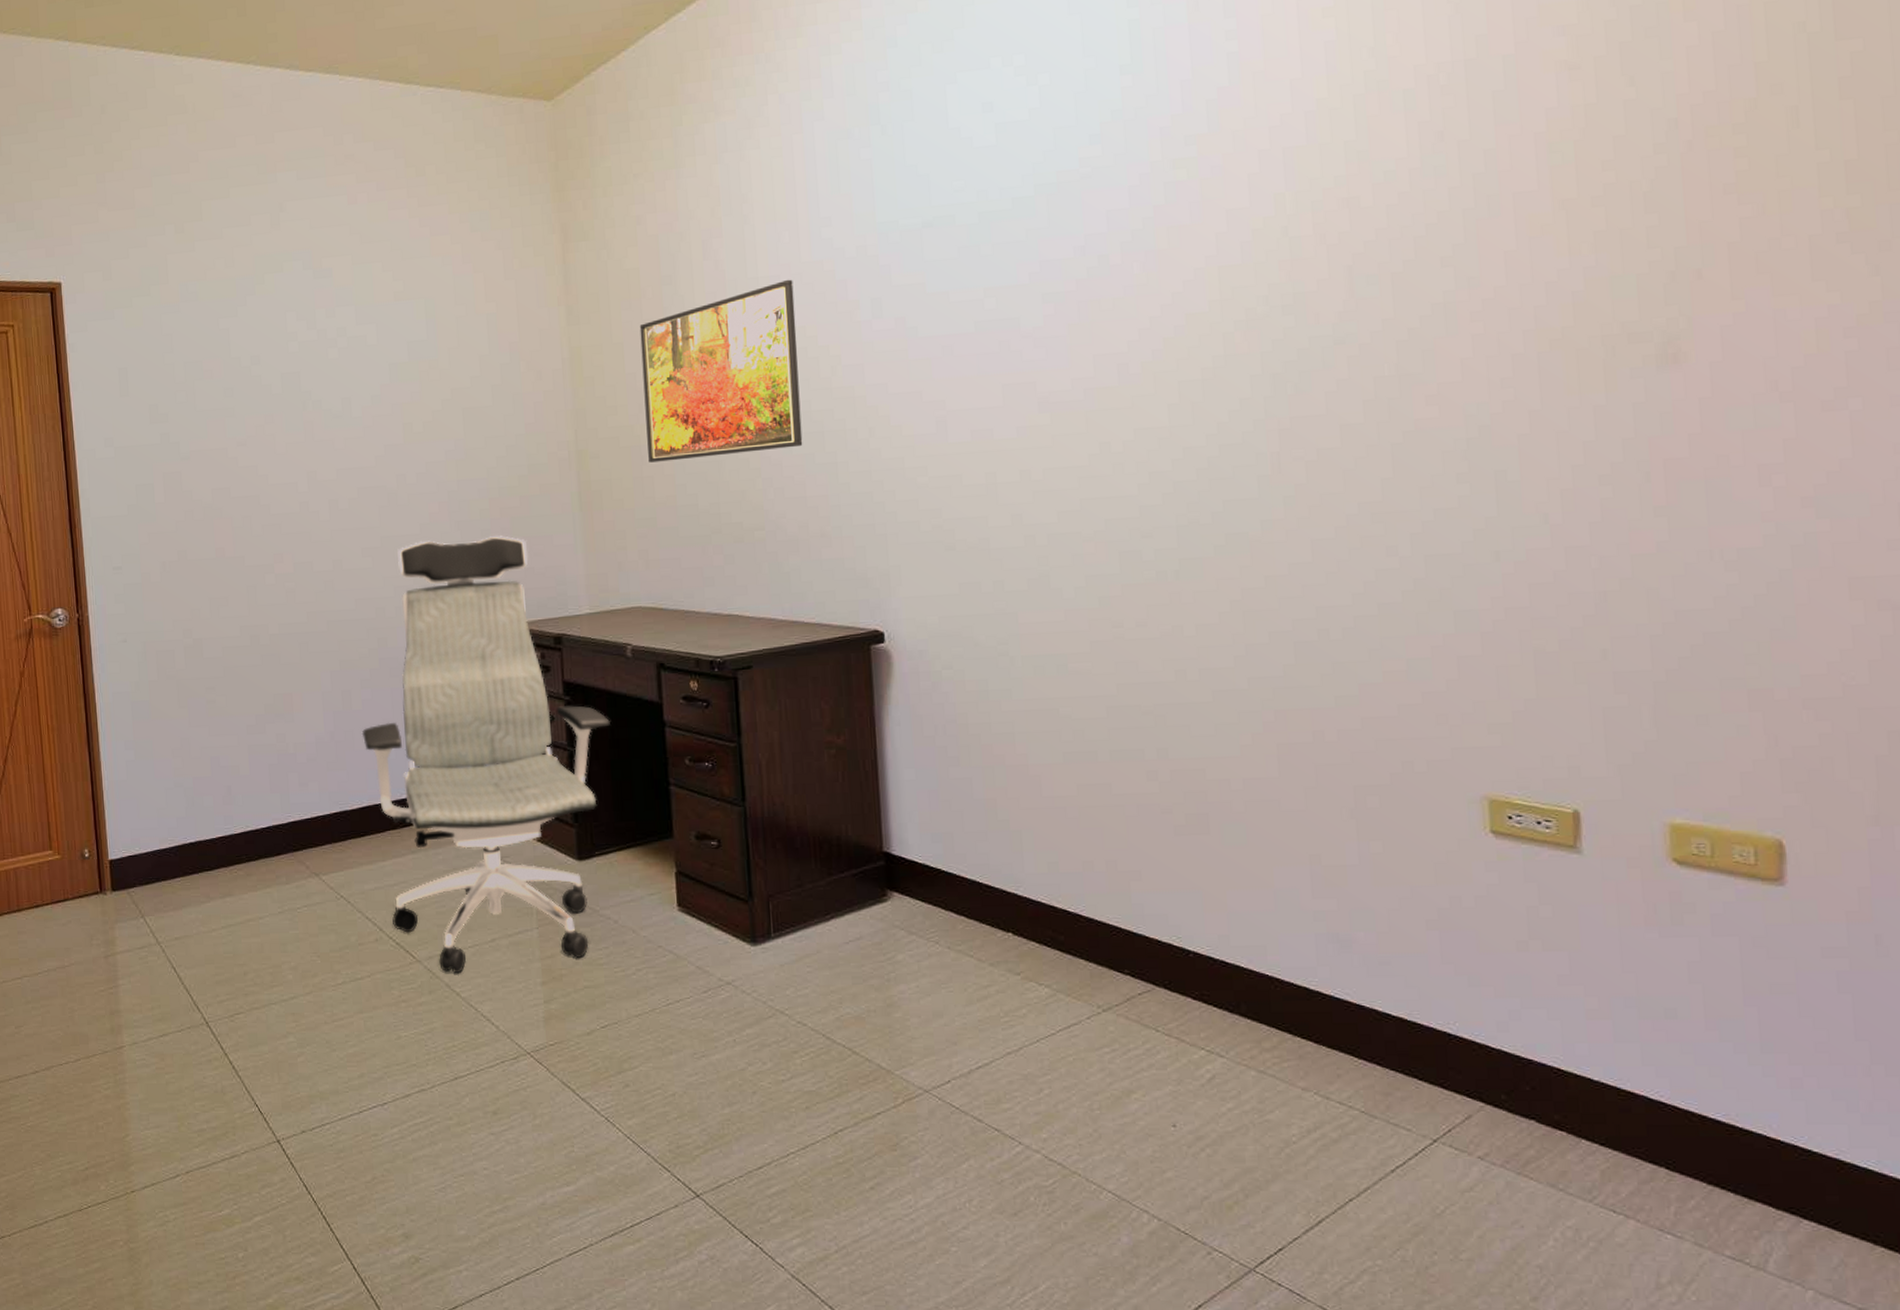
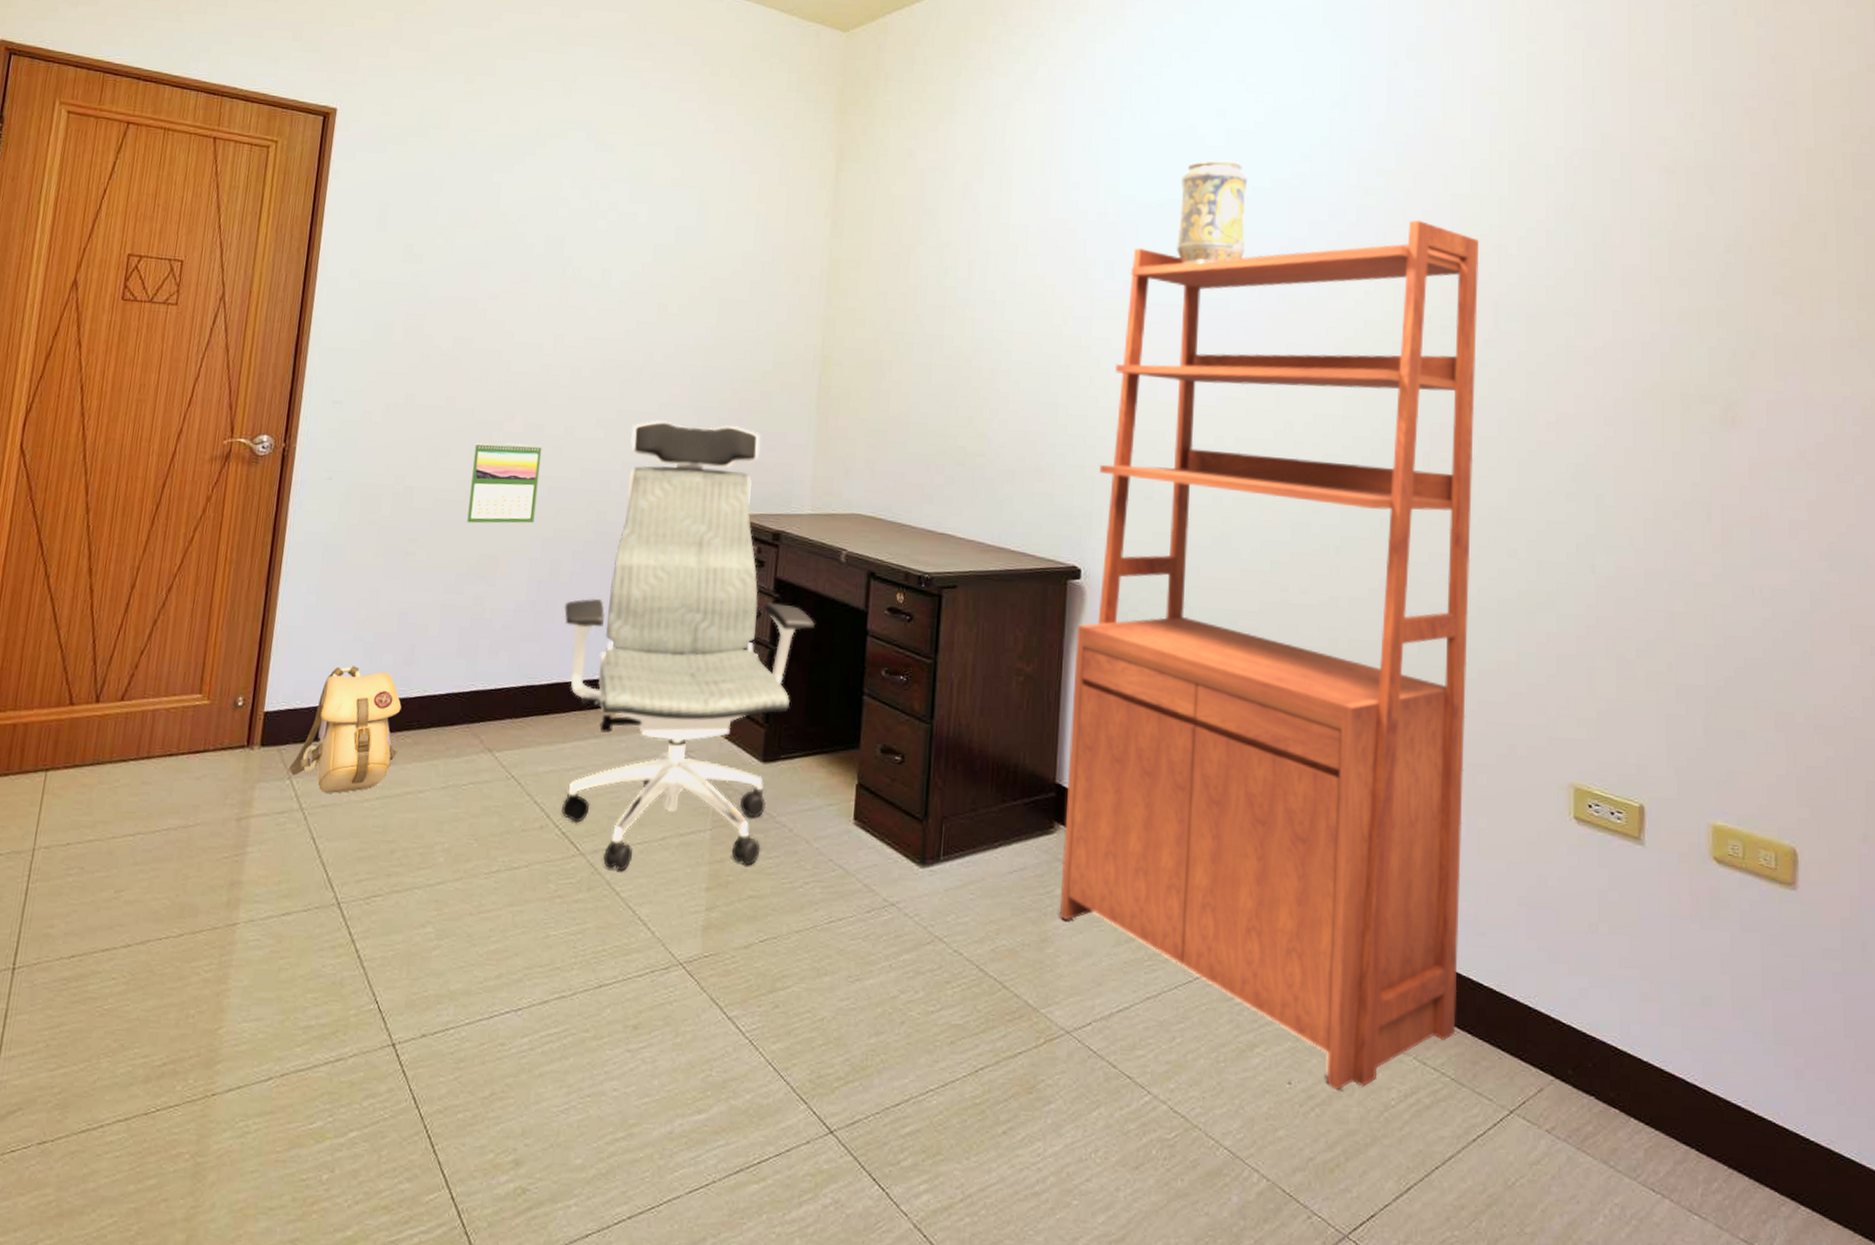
backpack: none [140,811,233,927] -> present [288,666,402,794]
calendar: none [250,582,319,666] -> present [467,442,542,524]
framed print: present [639,279,803,463] -> none [888,230,1040,384]
bookshelf: none [887,186,1362,1130] -> present [1060,220,1480,1090]
decorative vase: none [948,160,1032,287] -> present [1176,160,1248,264]

